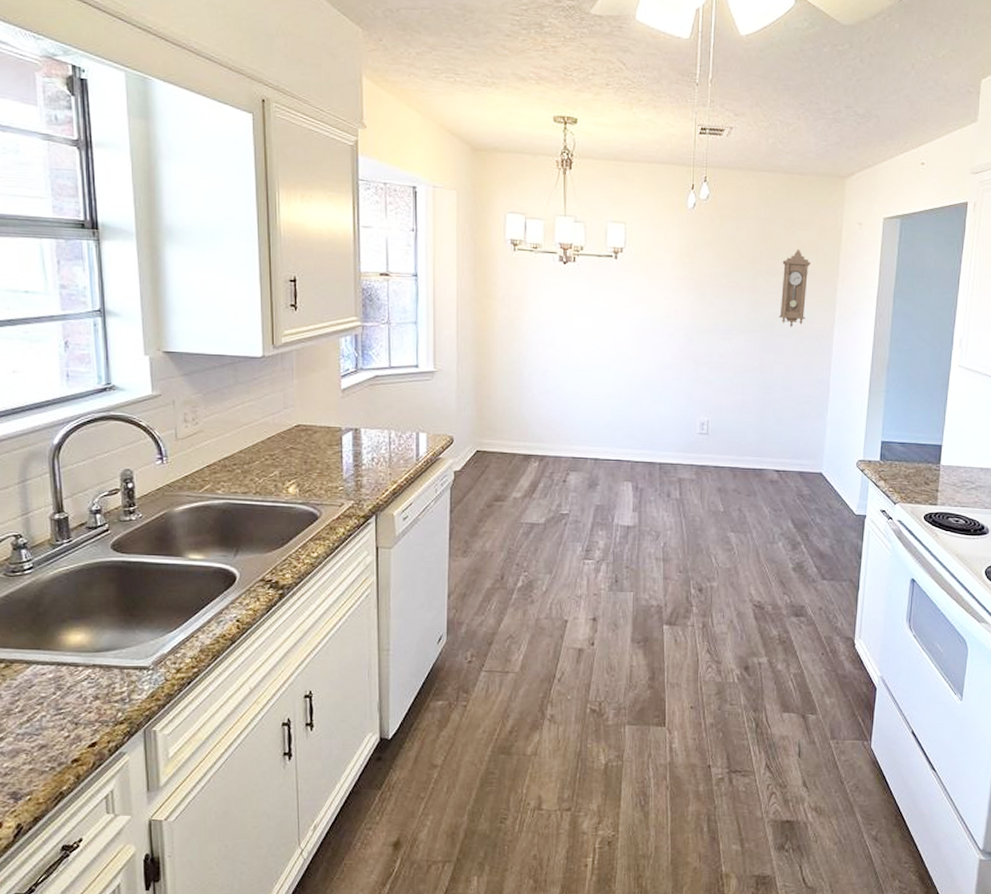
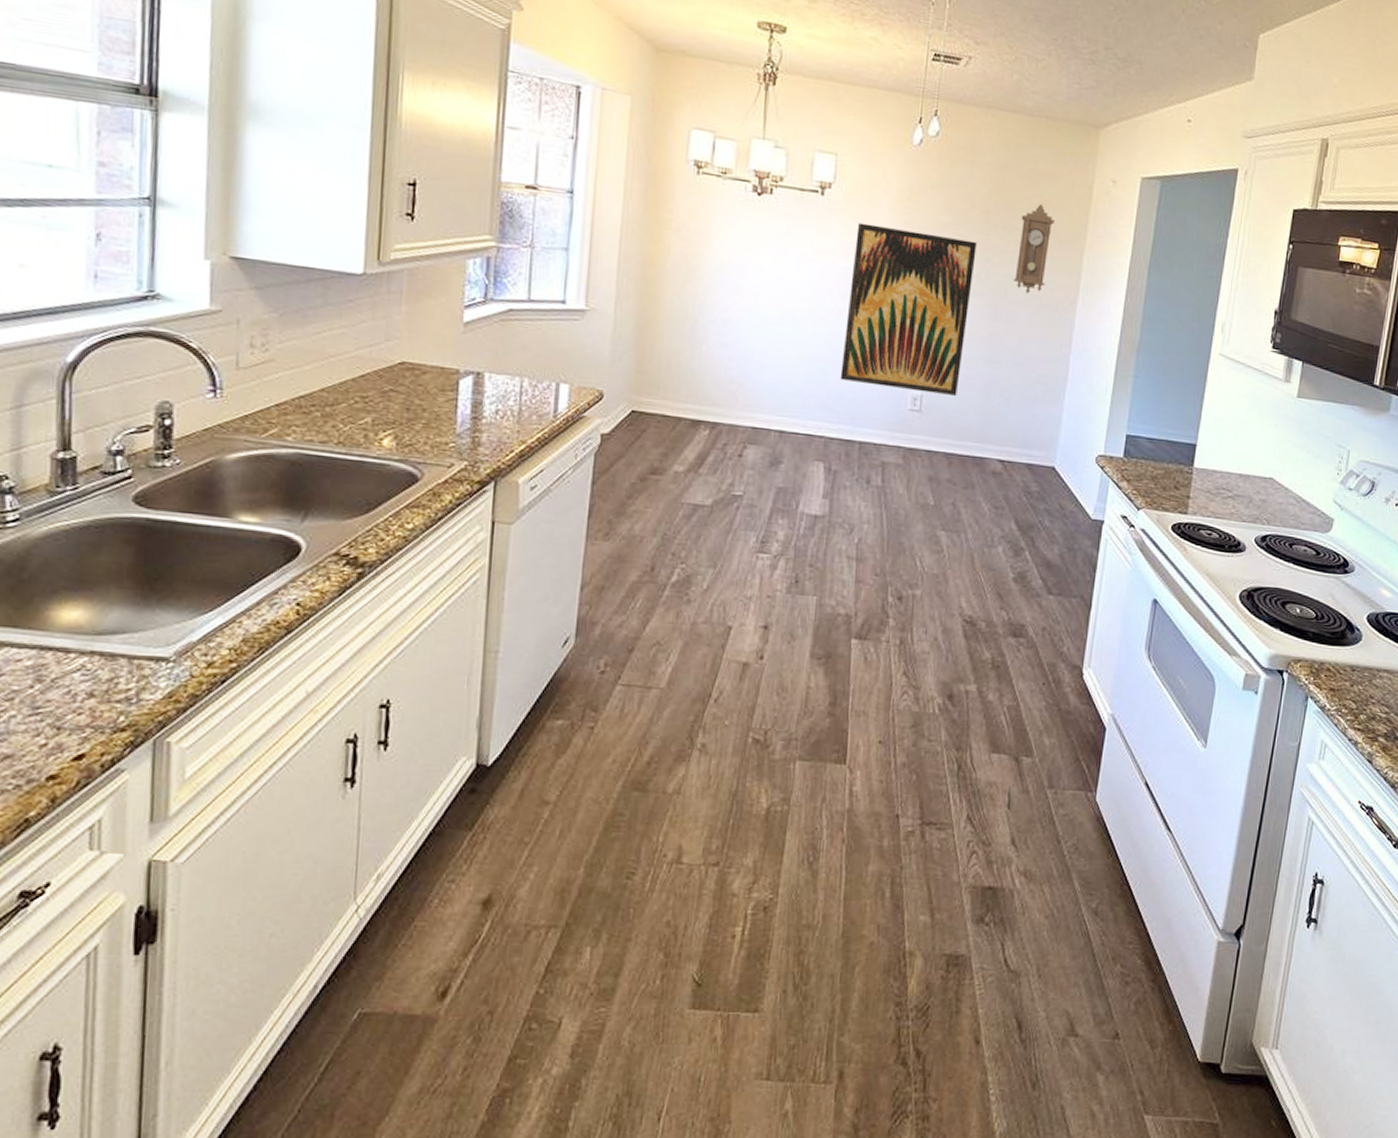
wall art: none [640,279,746,419] -> present [840,222,977,396]

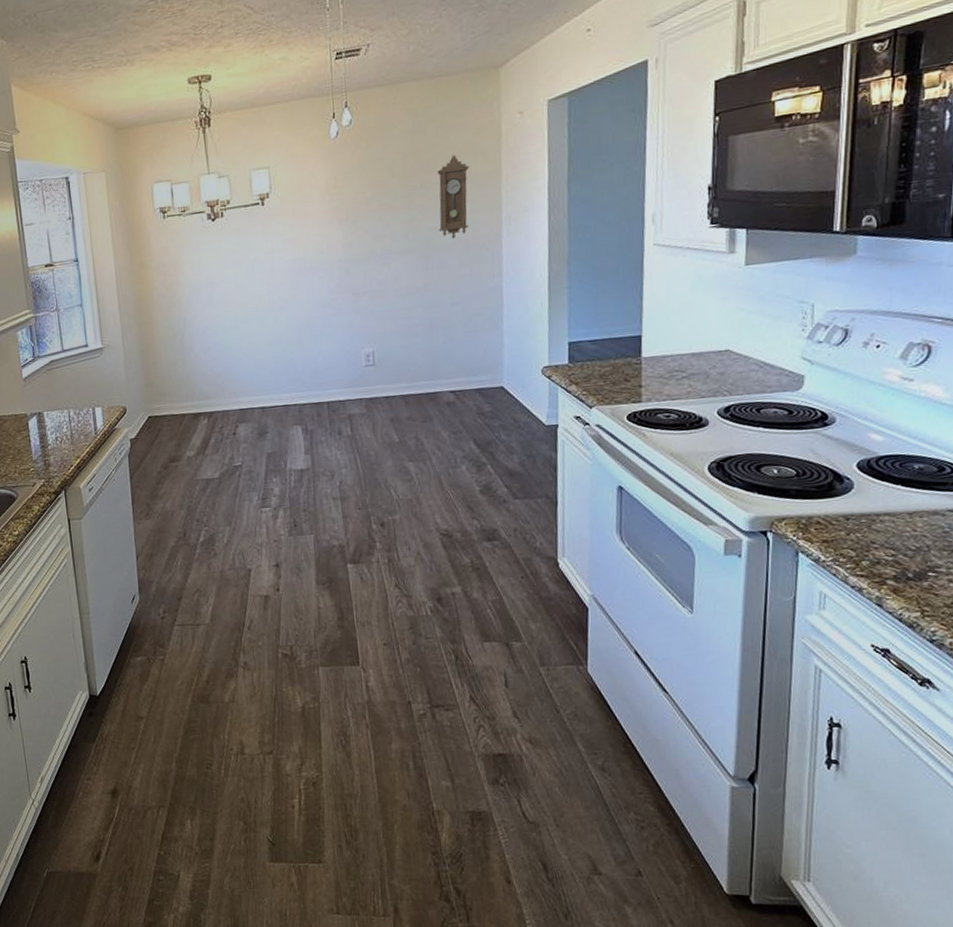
wall art: present [840,222,977,396] -> none [296,206,404,355]

